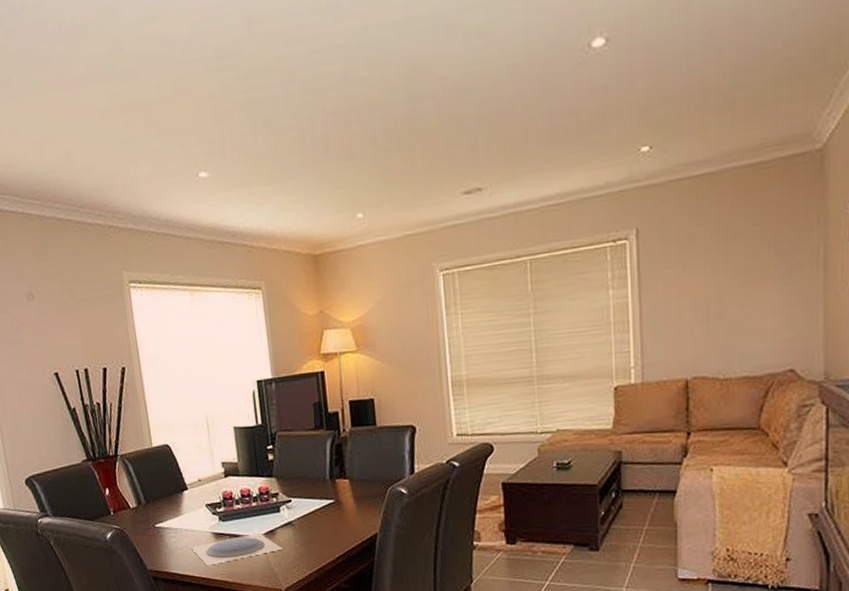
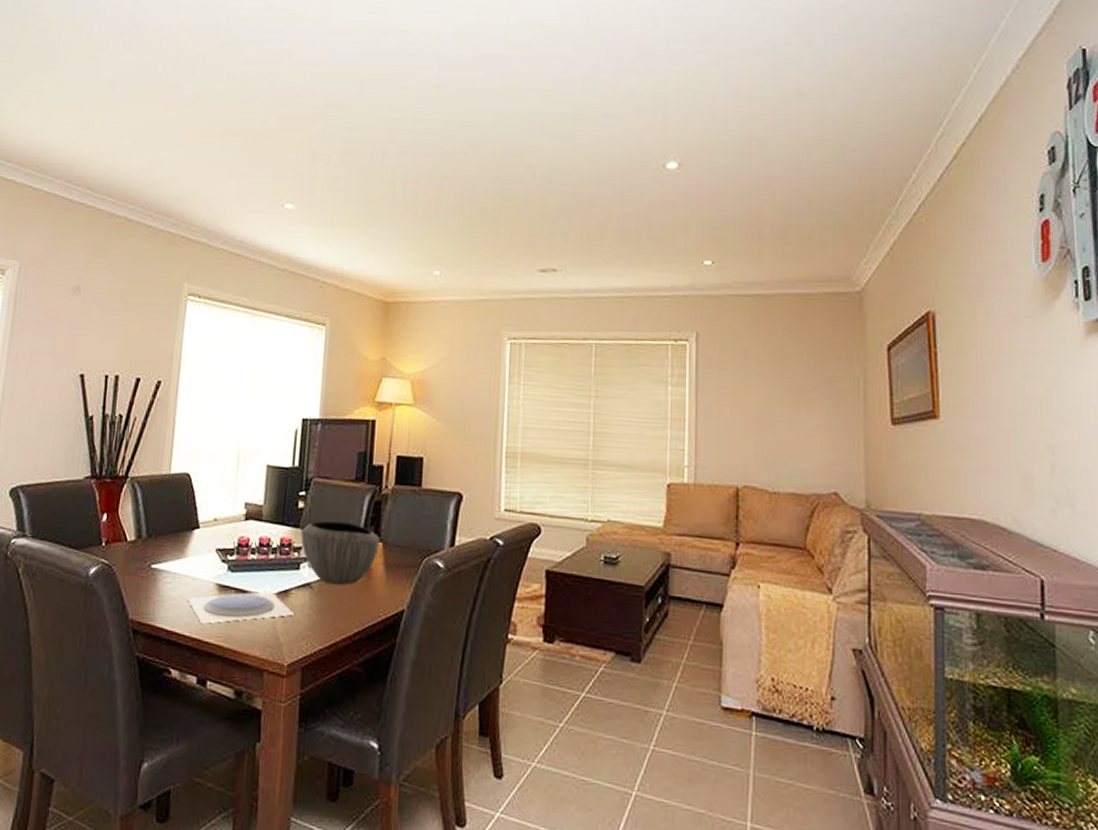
bowl: none [276,466,347,521] -> present [301,521,380,586]

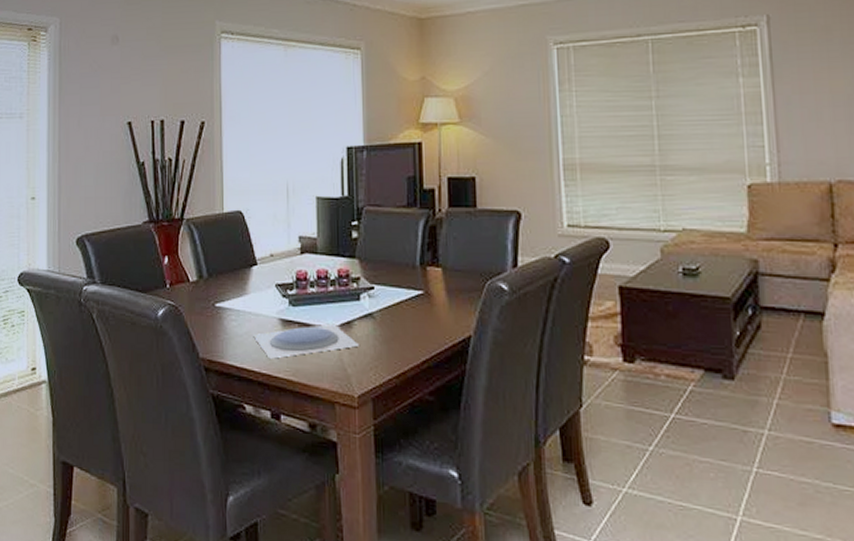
bowl: present [301,521,380,586] -> none [358,248,439,314]

